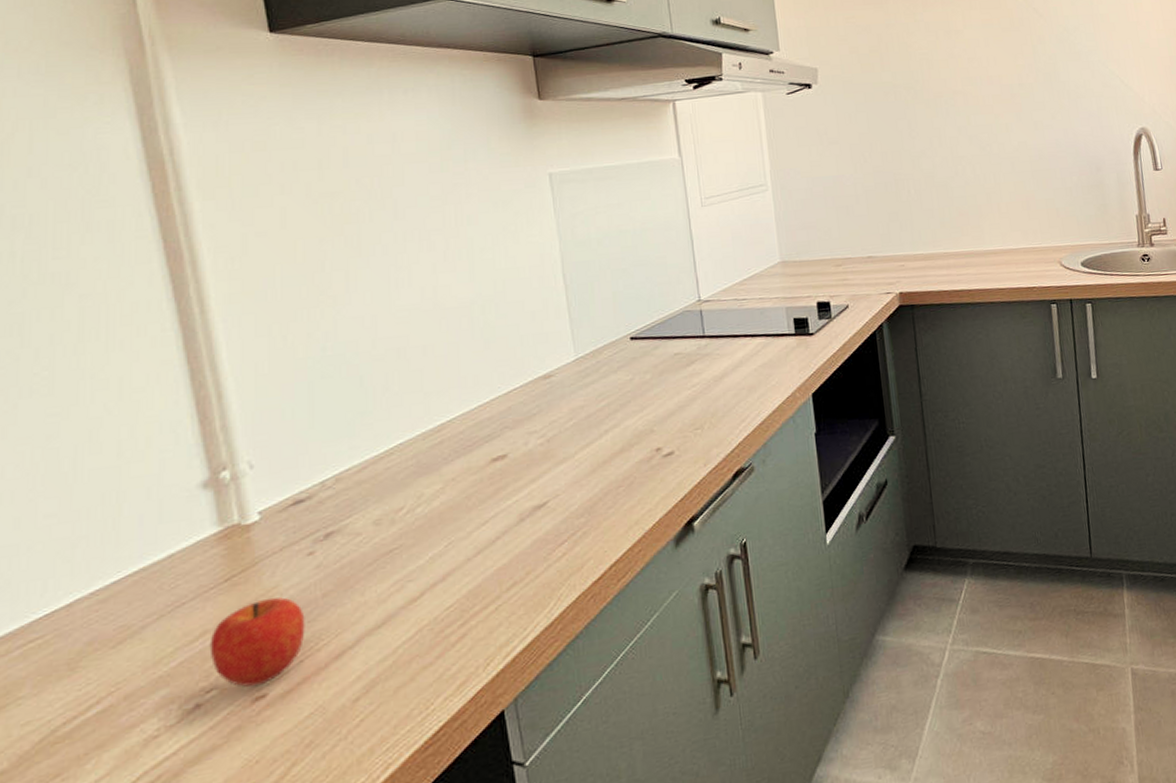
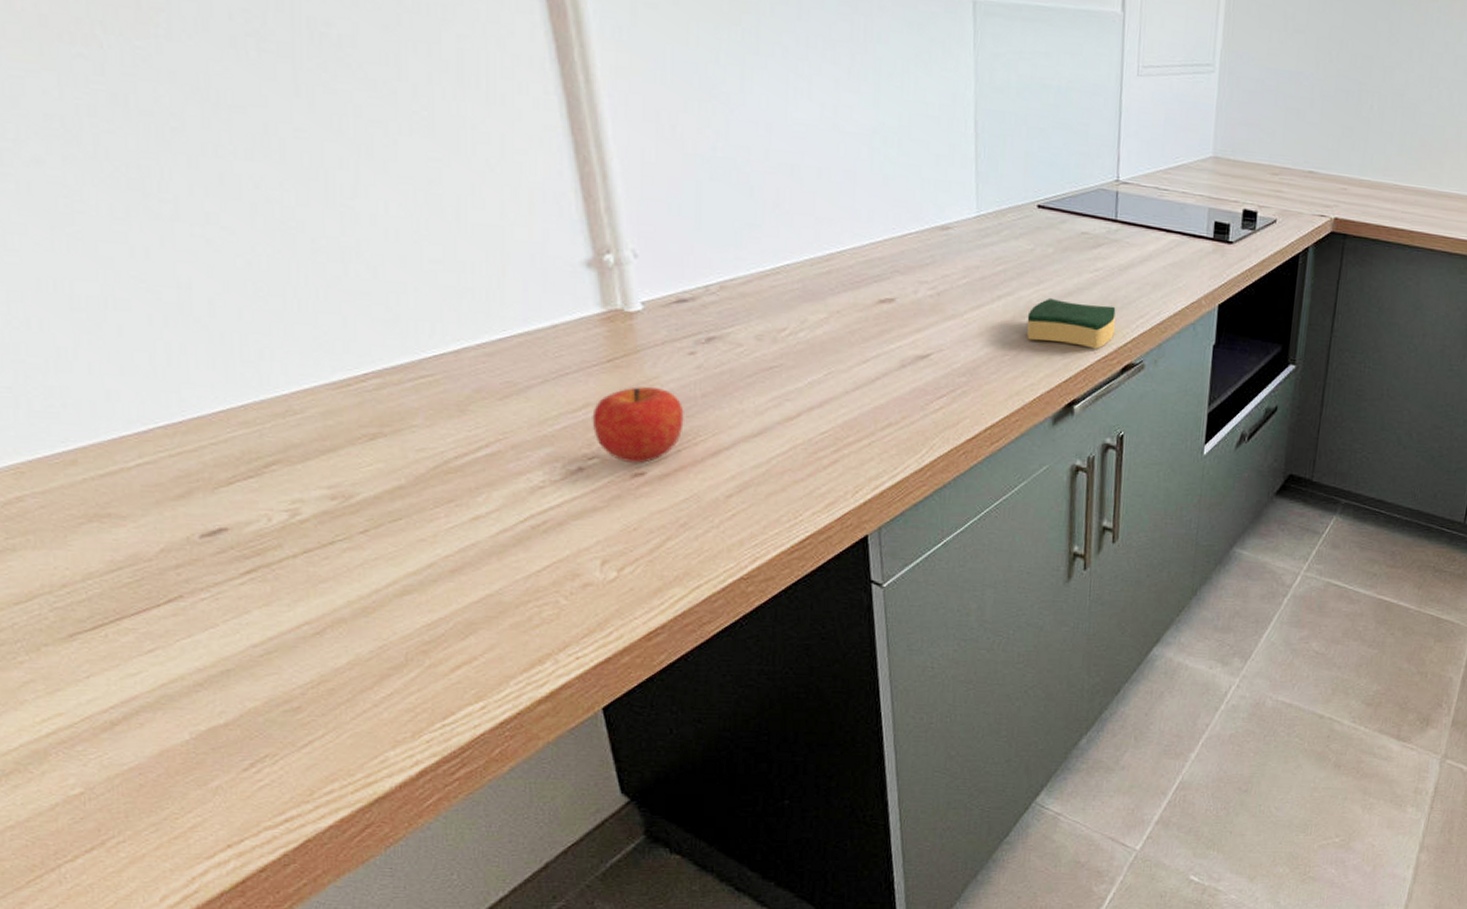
sponge: none [635,416,720,467] -> present [1027,297,1116,349]

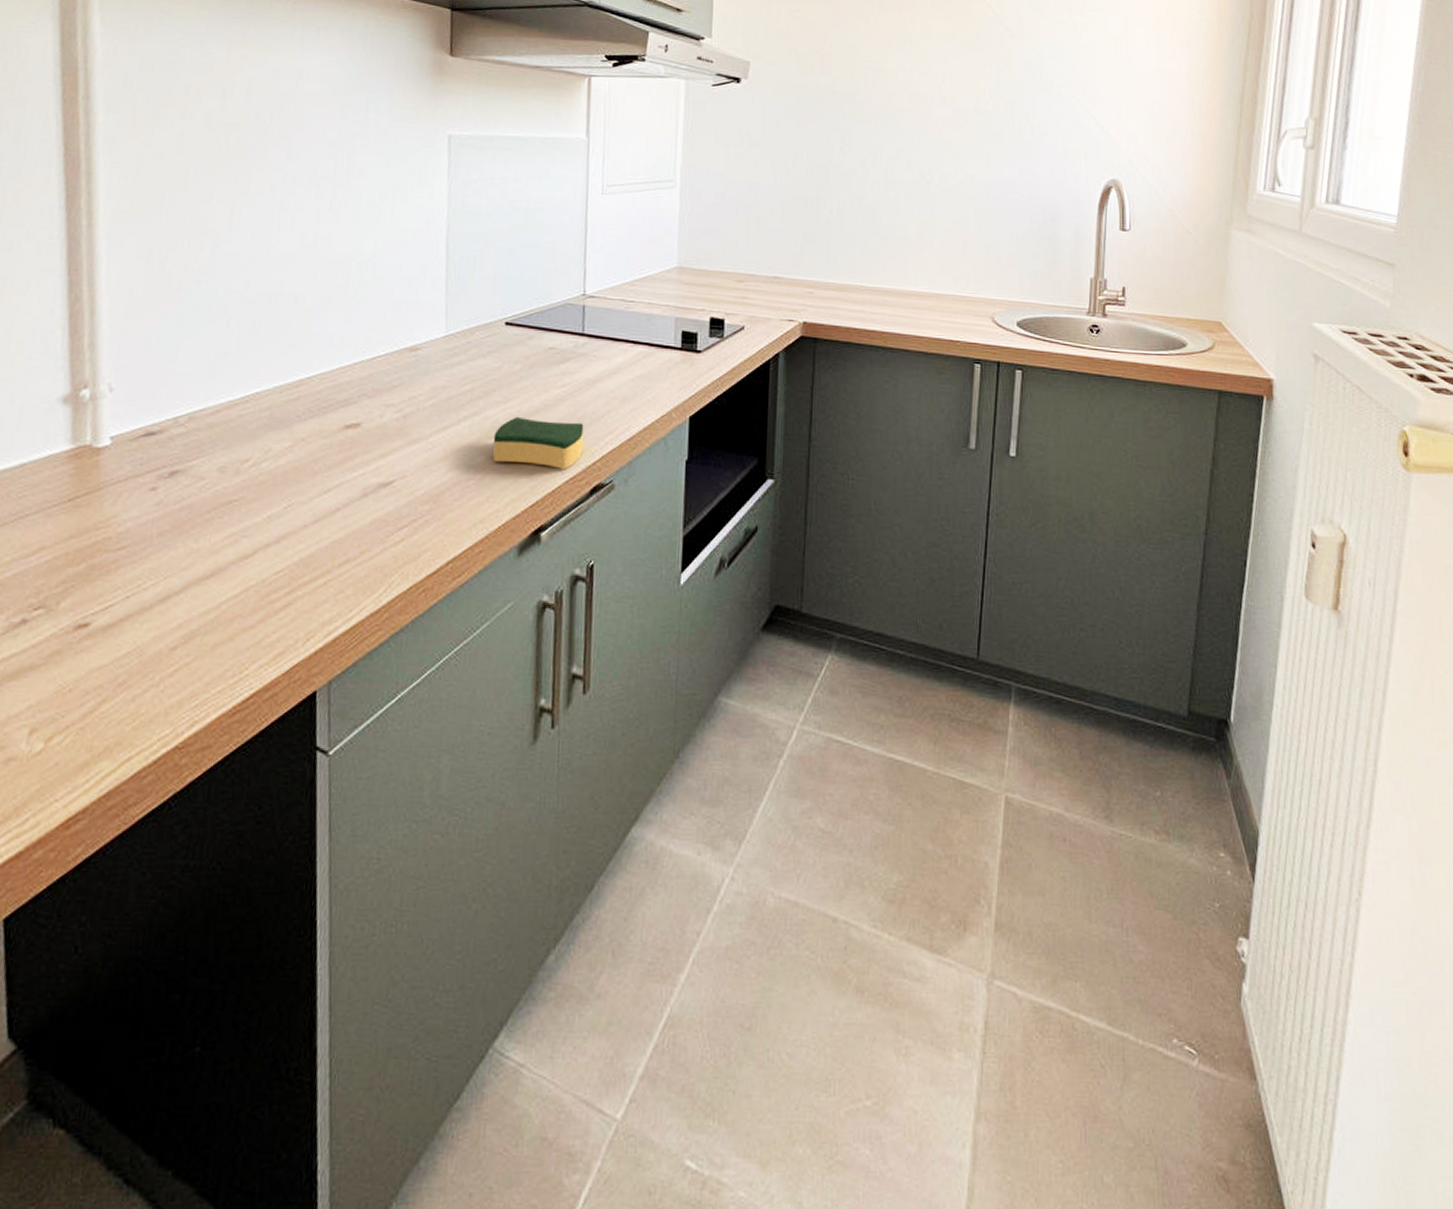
fruit: present [592,387,684,464] -> none [43,527,138,614]

